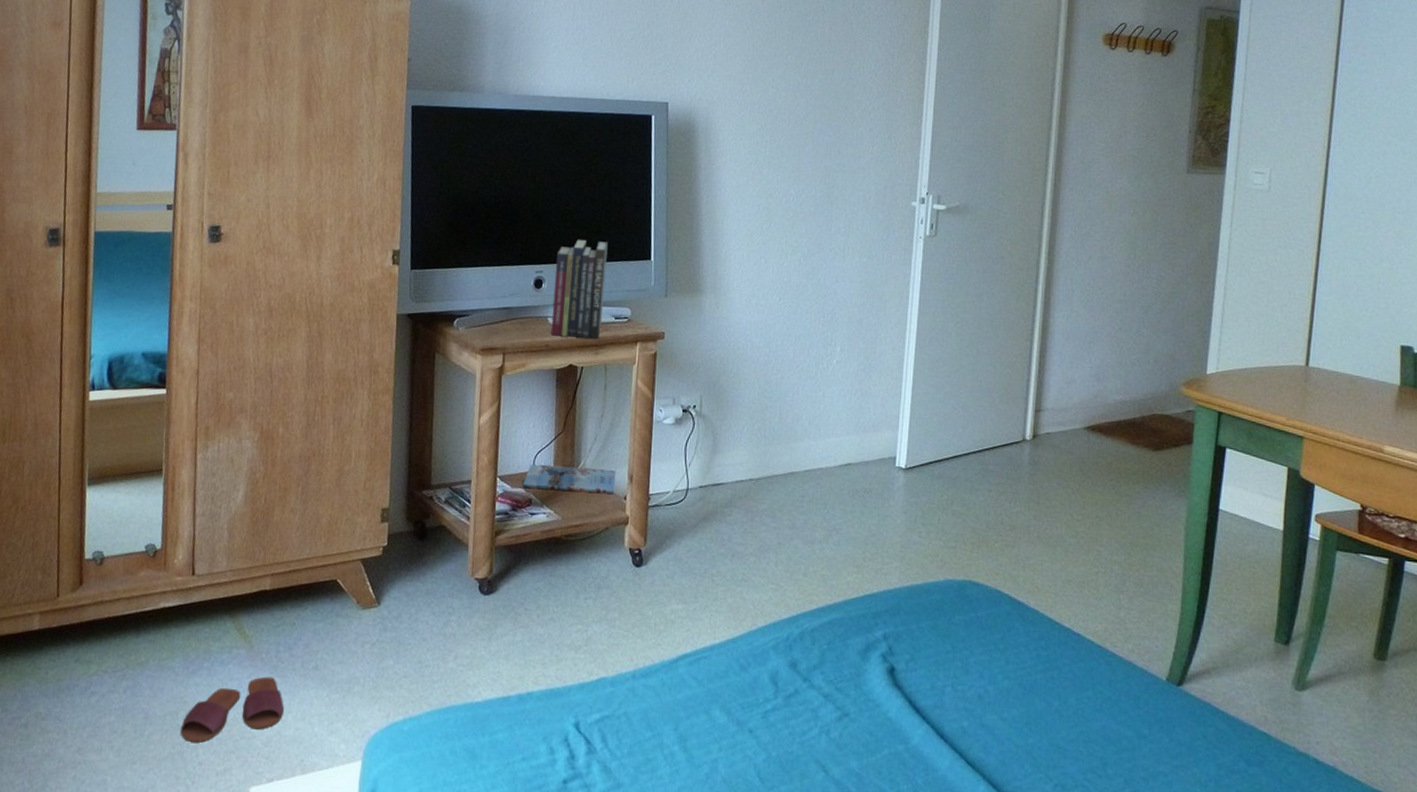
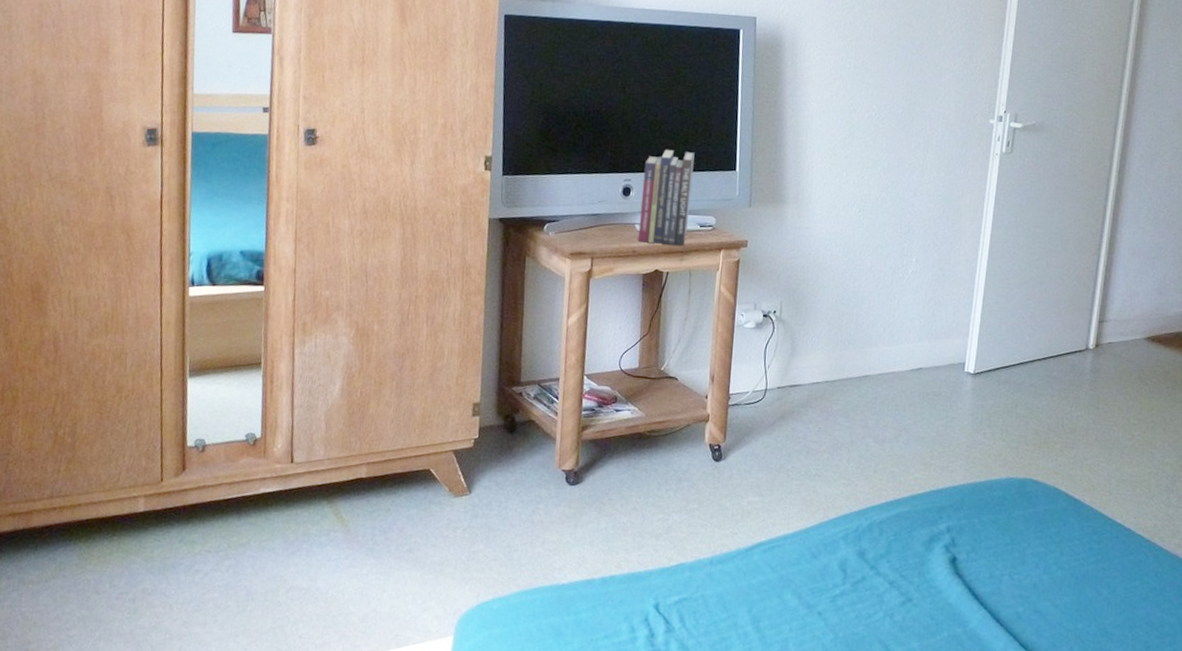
slippers: present [181,676,284,743] -> none [281,558,380,618]
magazine: present [522,463,616,494] -> none [608,363,698,393]

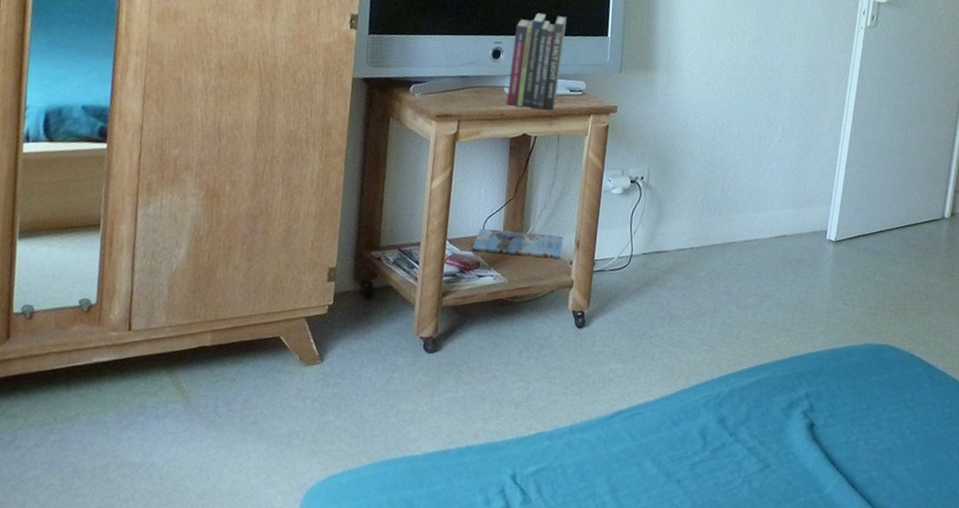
magazine: none [608,363,698,393] -> present [471,228,564,258]

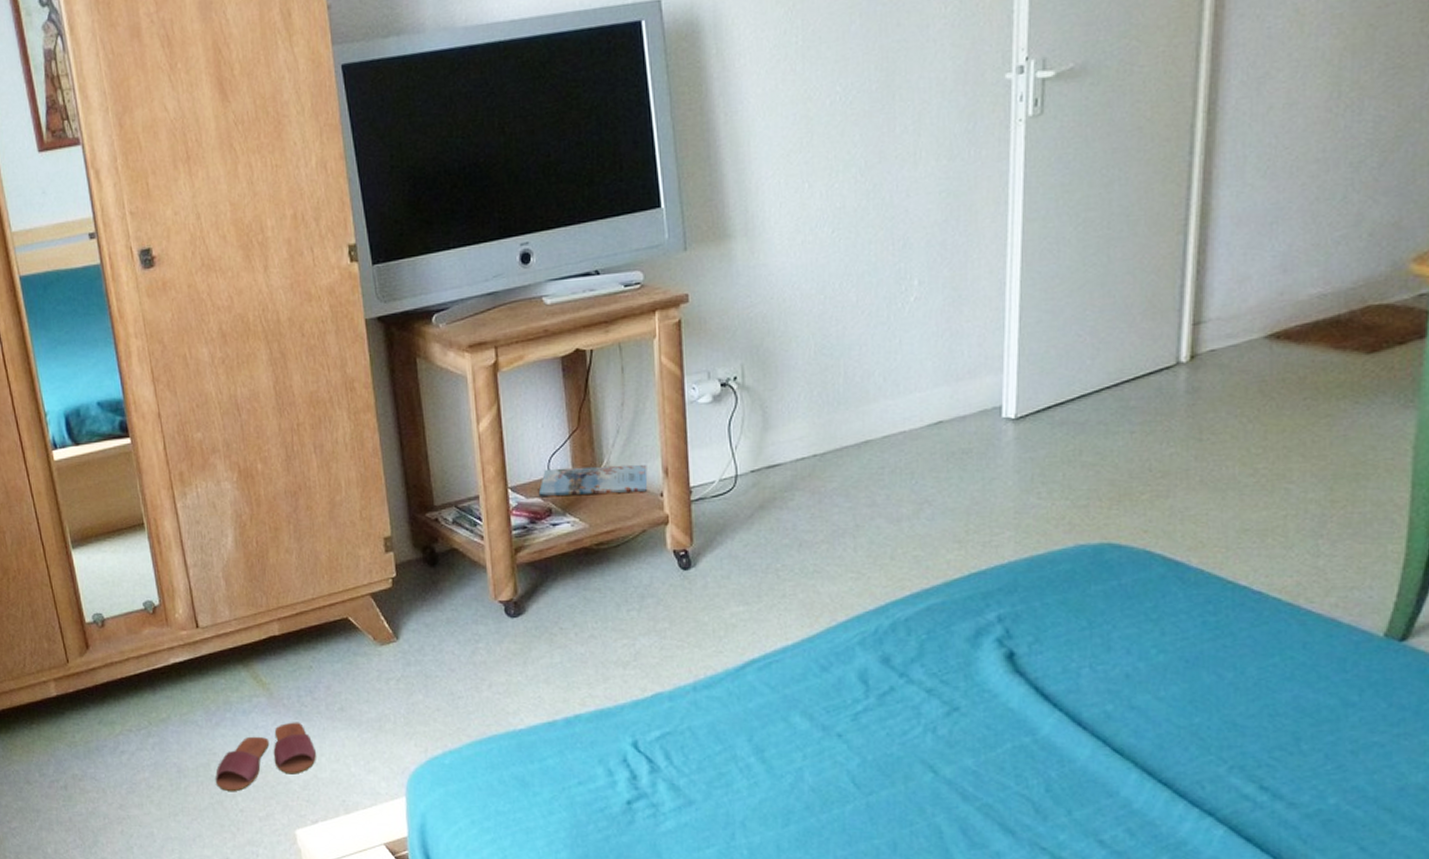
slippers: none [111,431,221,496] -> present [216,722,316,791]
books: present [506,12,567,110] -> none [542,193,609,318]

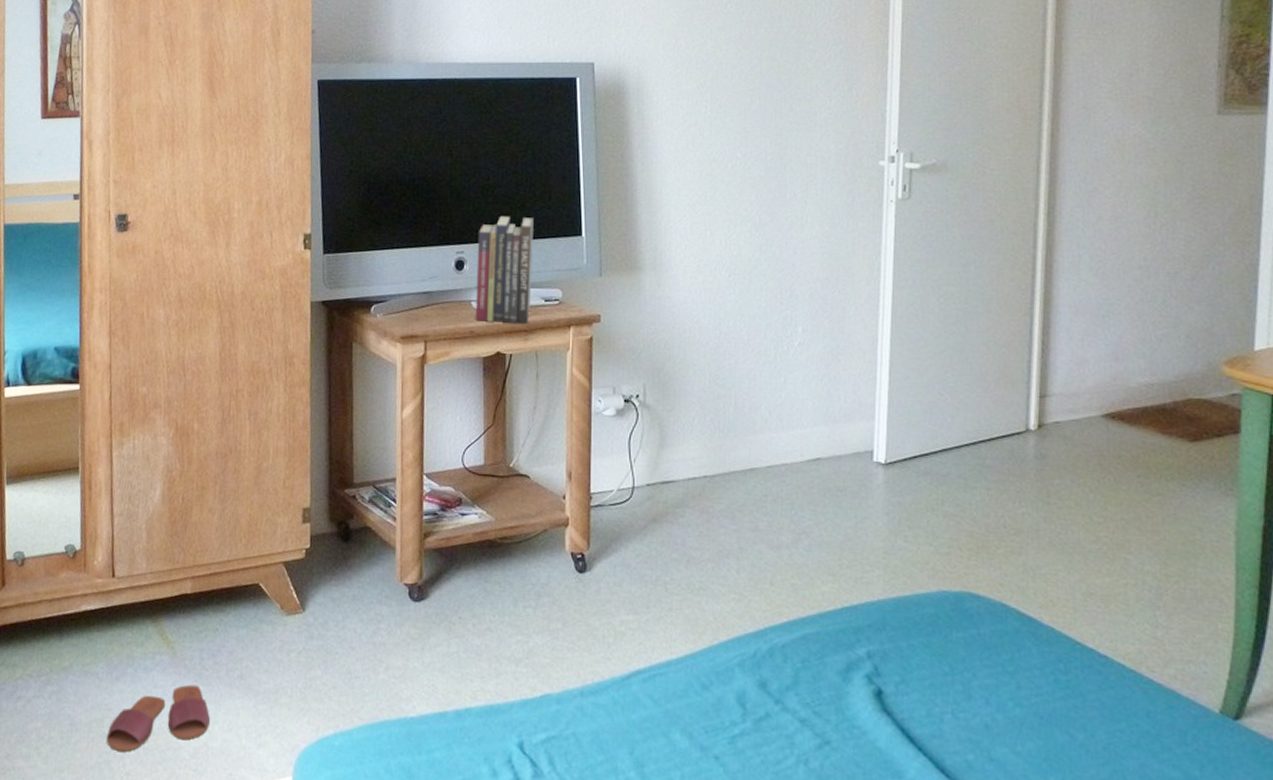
magazine: present [538,463,648,496] -> none [451,460,553,492]
books: none [542,193,609,318] -> present [475,215,534,323]

